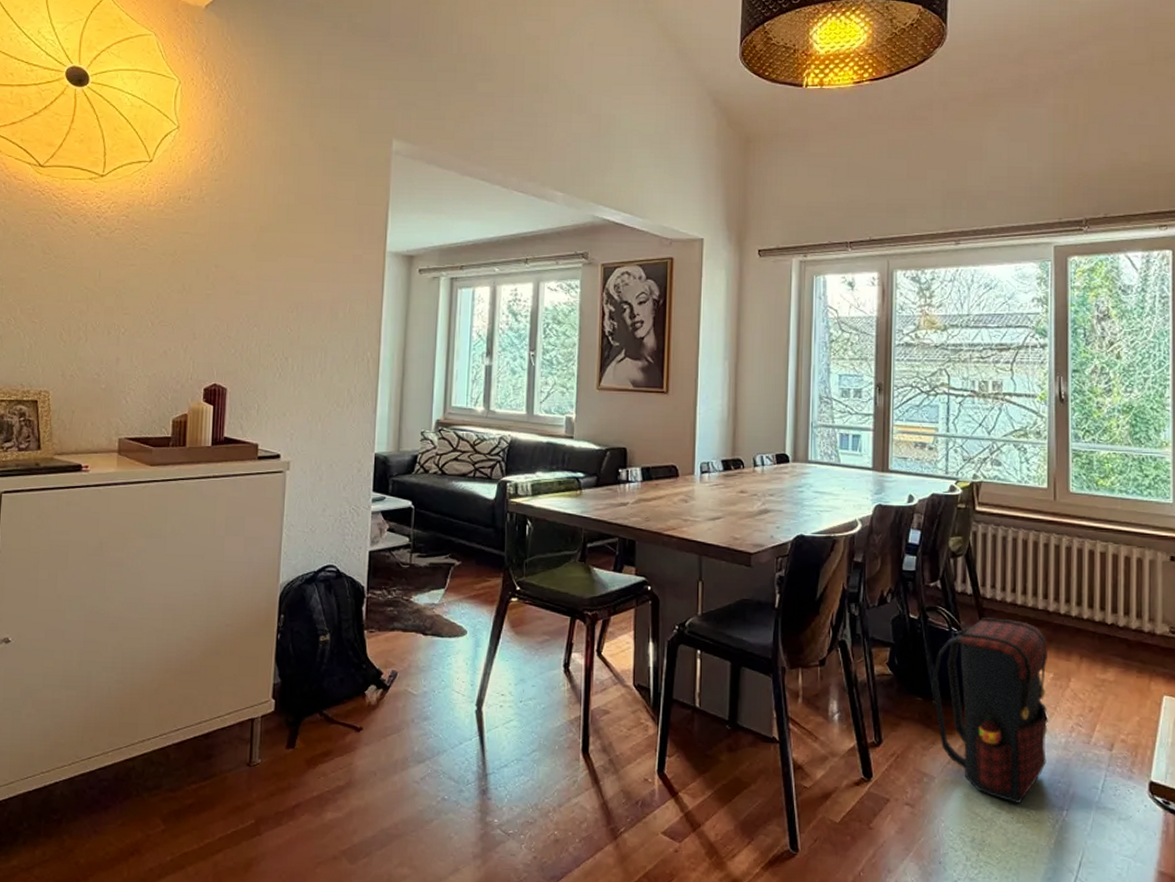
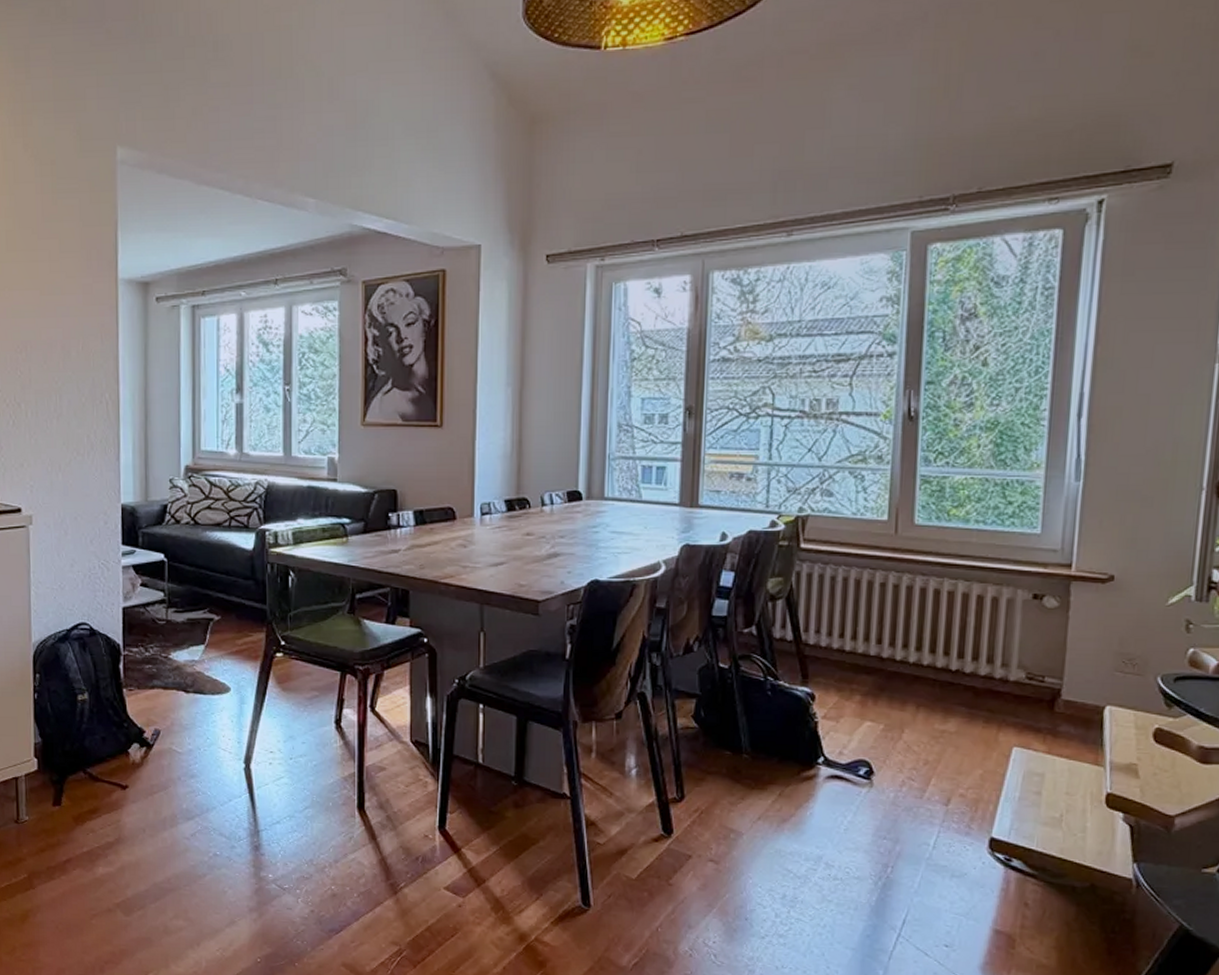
satchel: present [931,617,1047,803] -> none [742,665,878,860]

